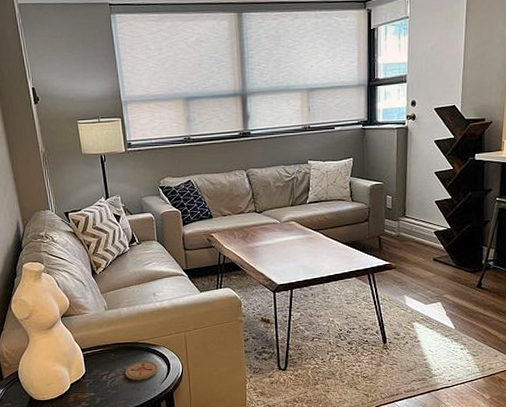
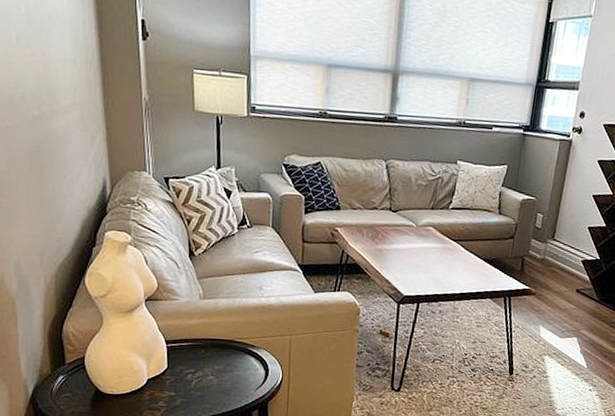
coaster: present [125,361,159,380] -> none [214,362,255,384]

